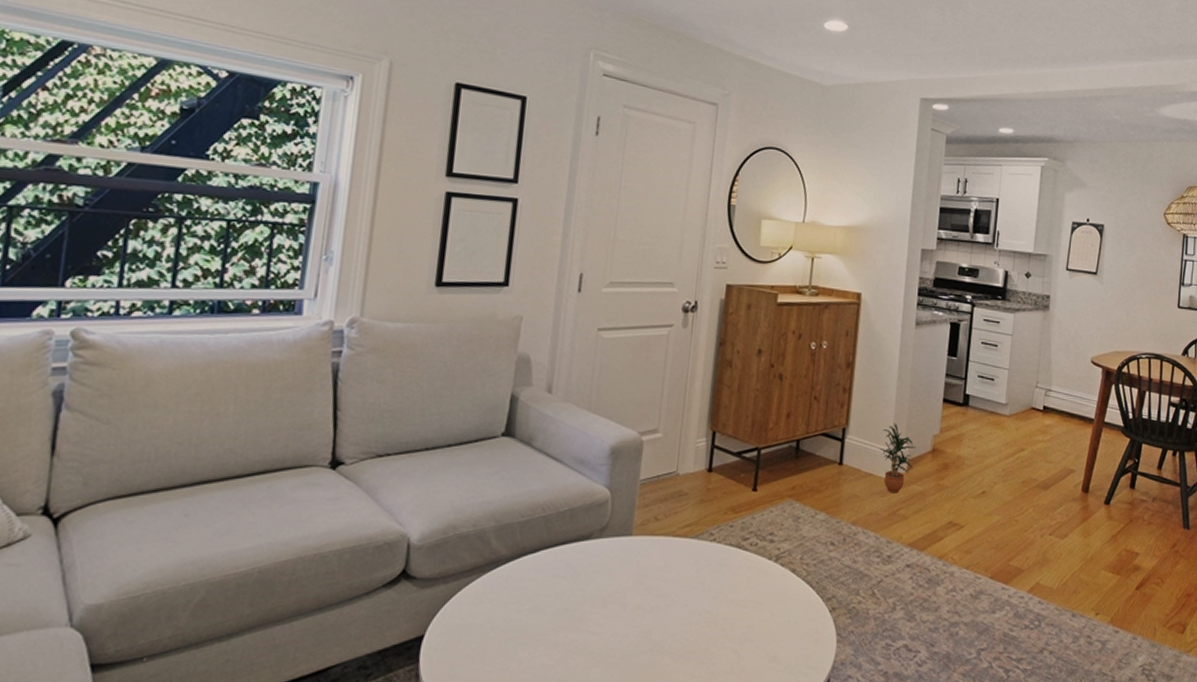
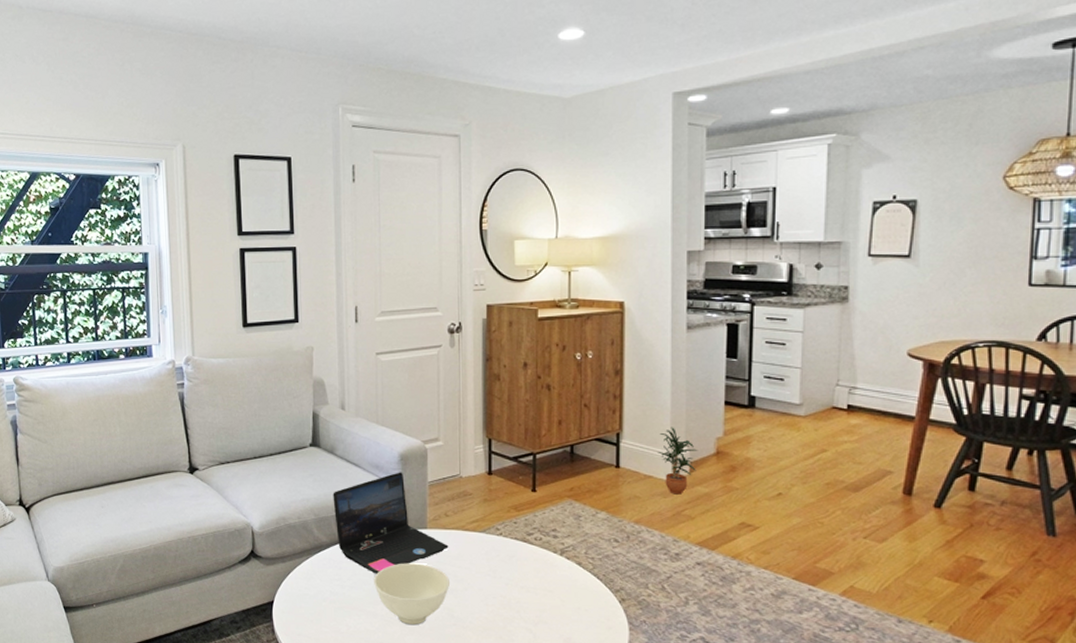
laptop: none [521,468,655,593] -> present [333,472,449,574]
bowl: none [560,577,651,655] -> present [374,563,449,626]

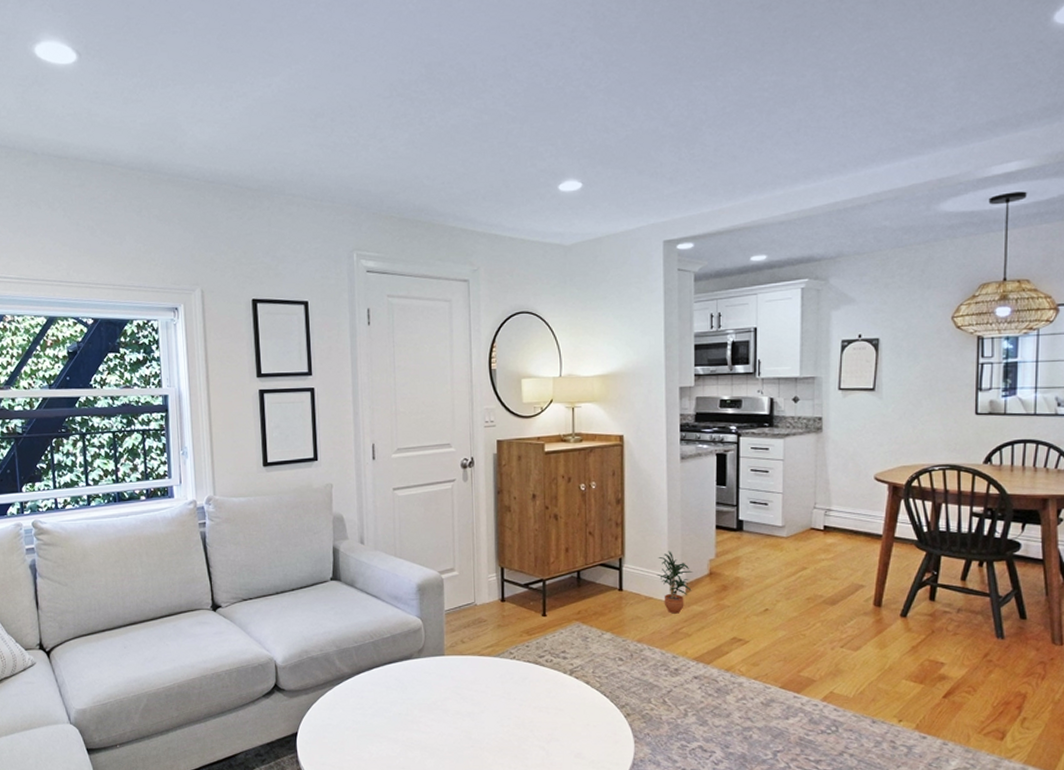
laptop: present [333,472,449,574] -> none [353,602,465,701]
bowl: present [374,563,449,626] -> none [395,689,467,749]

